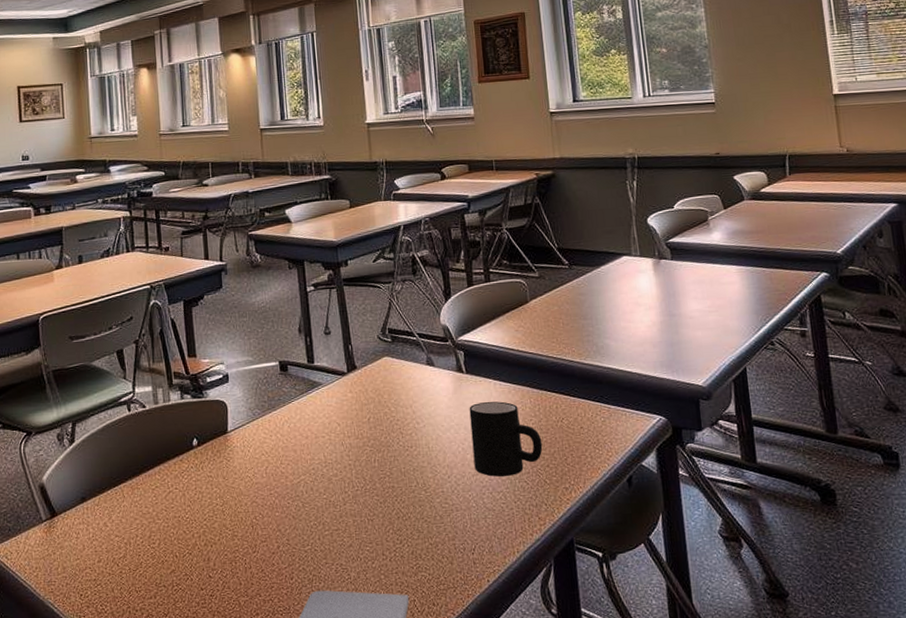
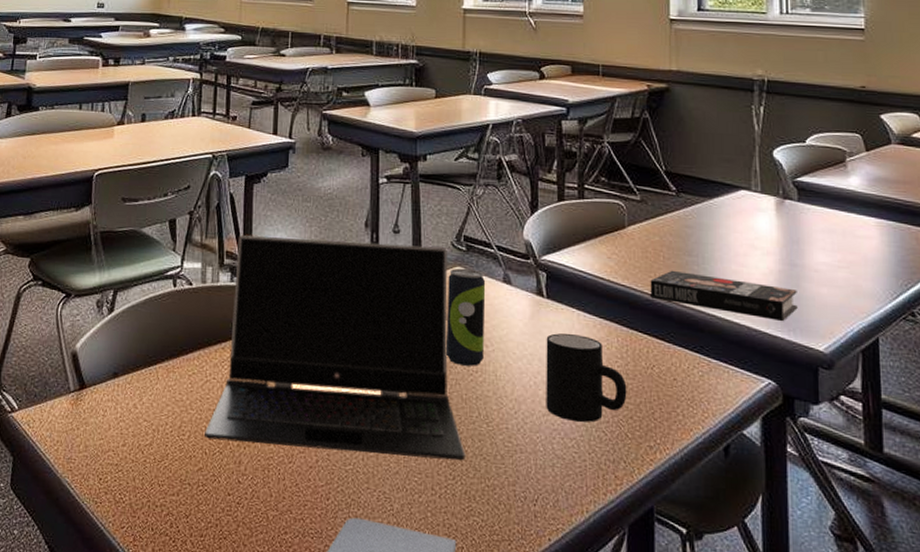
laptop computer: none [173,341,409,544] -> present [204,235,466,461]
beverage can: none [378,357,416,443] -> present [447,268,486,366]
book: none [553,333,678,365] -> present [650,270,798,321]

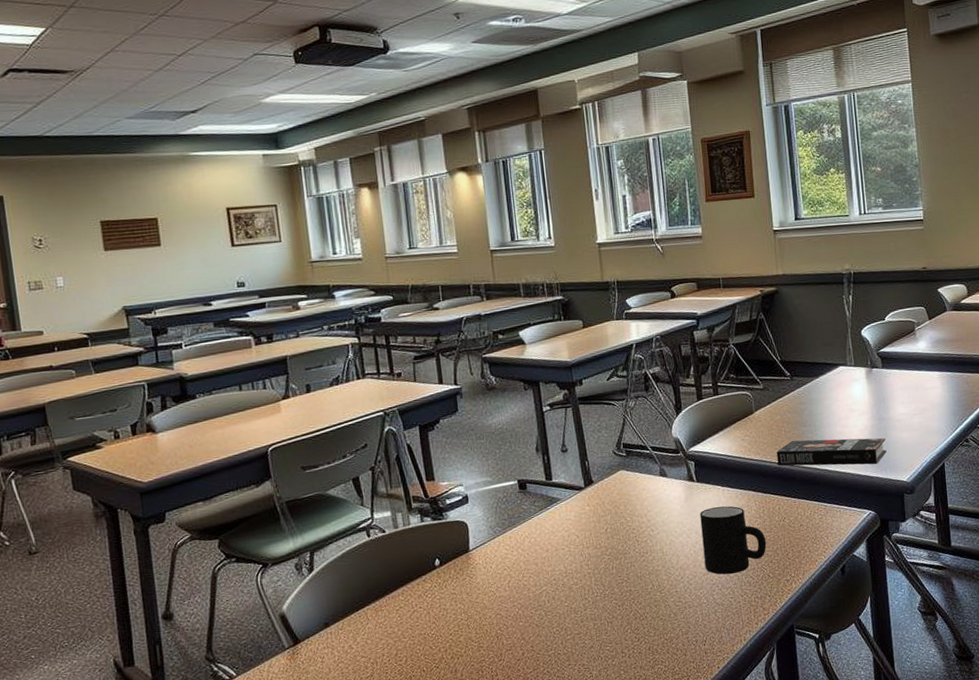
laptop computer: present [204,235,466,461] -> none [420,456,646,659]
beverage can: present [447,268,486,366] -> none [614,470,651,551]

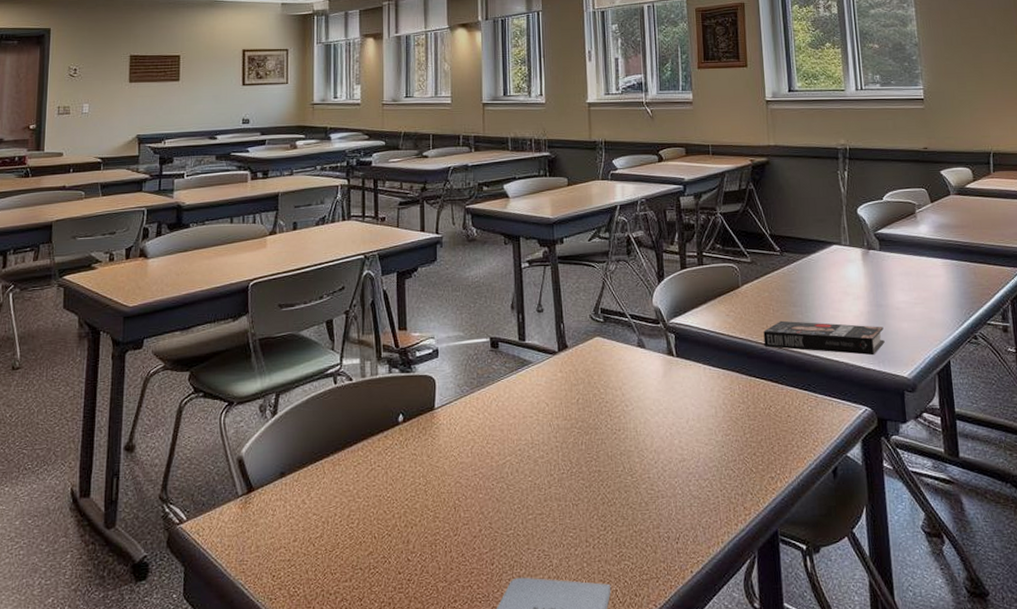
mug: present [700,506,767,575] -> none [678,386,750,464]

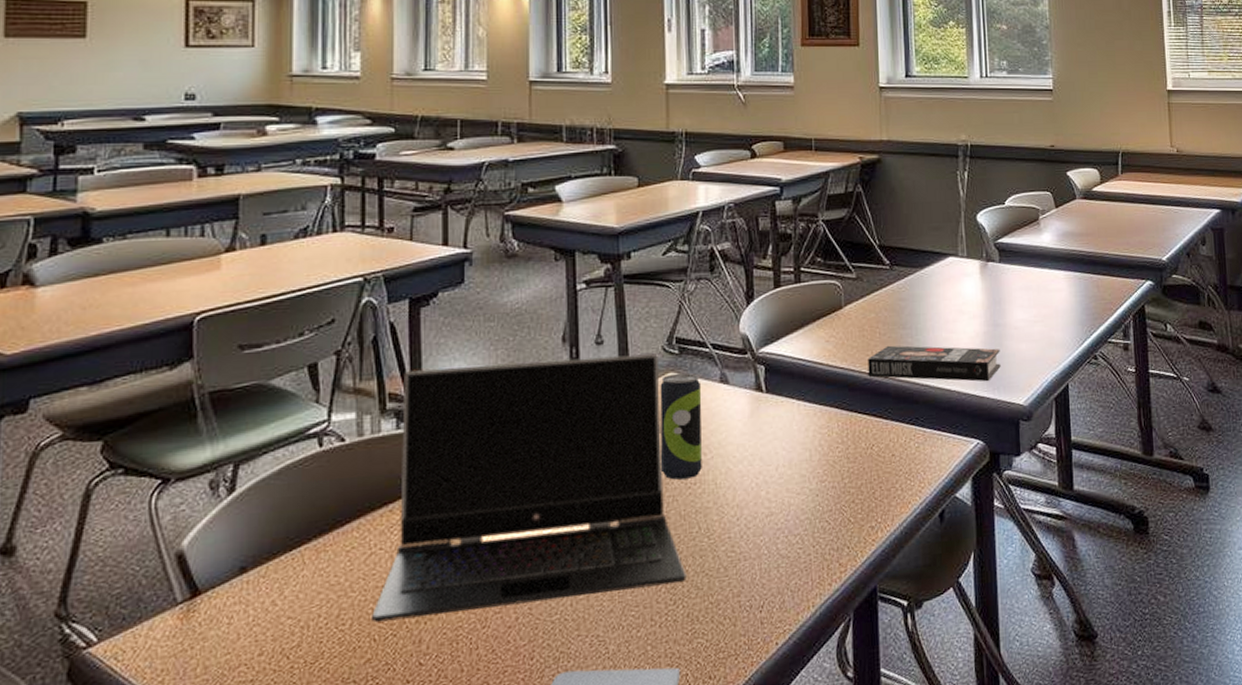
laptop computer: none [373,321,614,524] -> present [372,353,687,623]
beverage can: none [589,337,625,426] -> present [660,373,702,480]

